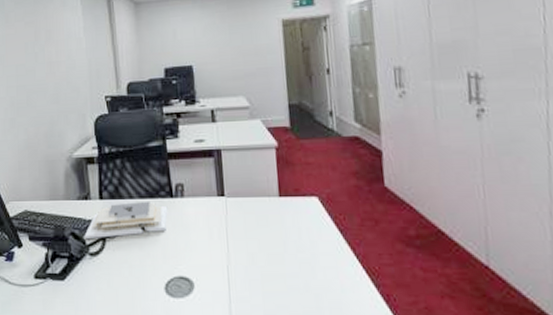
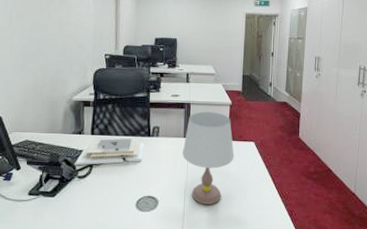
table lamp: none [217,158,291,288] -> present [182,111,234,205]

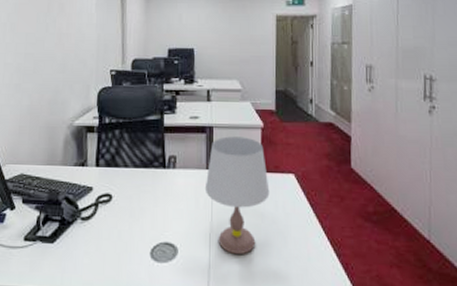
architectural model: present [75,138,145,166] -> none [77,170,160,205]

